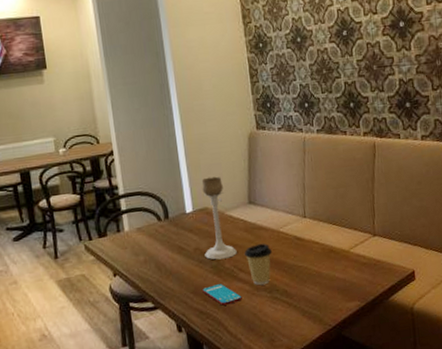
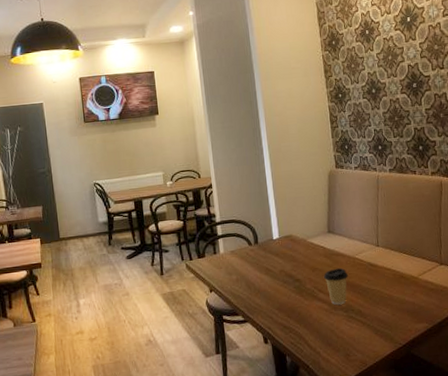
candle holder: present [201,176,237,260] -> none [287,208,317,281]
smartphone: present [202,284,242,306] -> none [286,302,321,322]

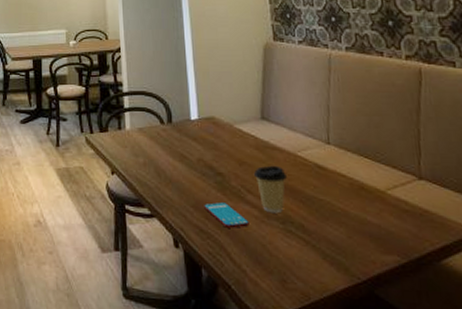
smartphone: none [286,302,321,322] -> present [204,202,250,228]

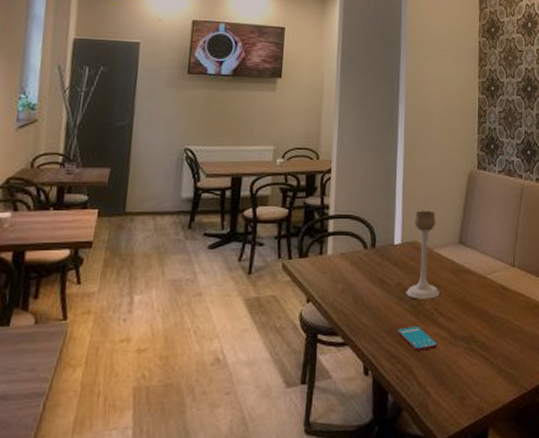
candle holder: none [209,85,245,176] -> present [406,210,440,299]
coffee cup: present [253,165,287,214] -> none [446,288,475,334]

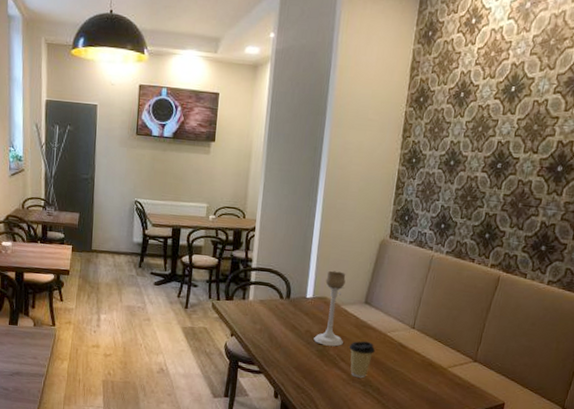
smartphone: present [397,326,438,351] -> none [304,366,338,387]
coffee cup: none [446,288,475,334] -> present [349,341,375,378]

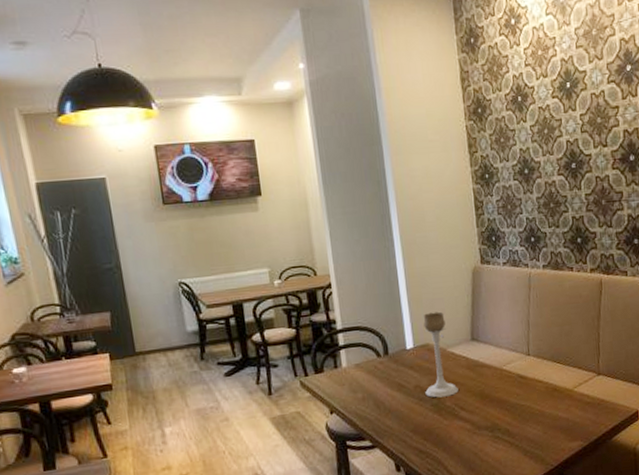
coffee cup: present [349,341,375,378] -> none [465,381,494,425]

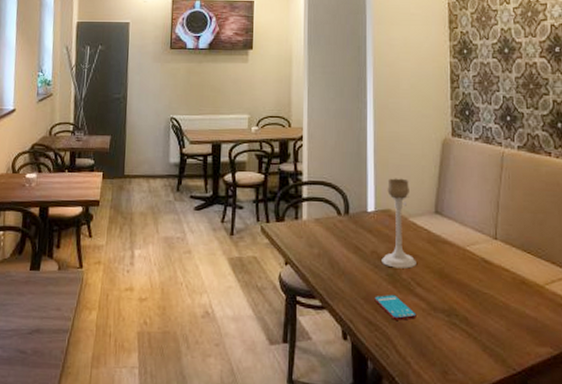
smartphone: none [422,422,463,445] -> present [374,295,417,320]

